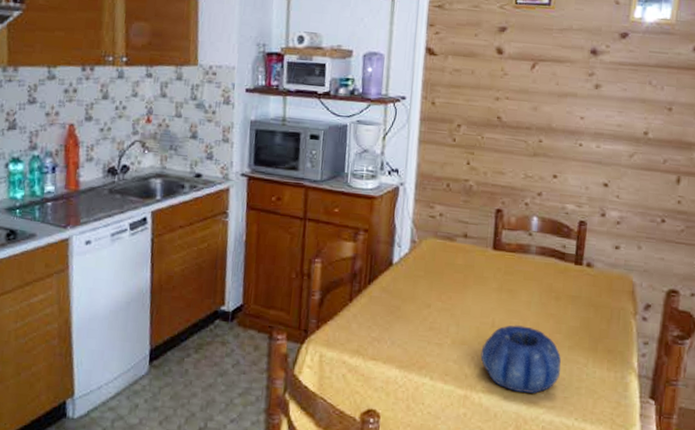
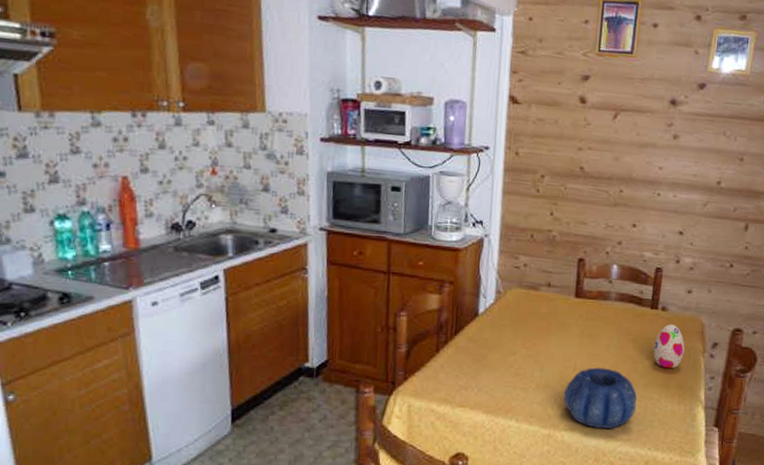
decorative egg: none [578,281,614,331] -> present [653,324,685,369]

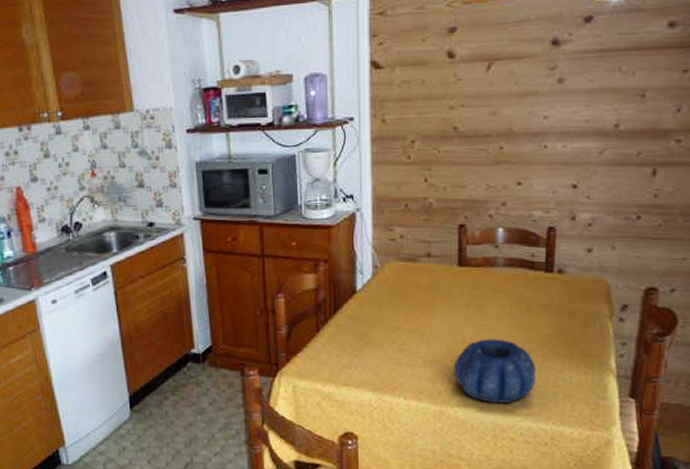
decorative egg: present [653,324,685,369] -> none [551,287,588,336]

